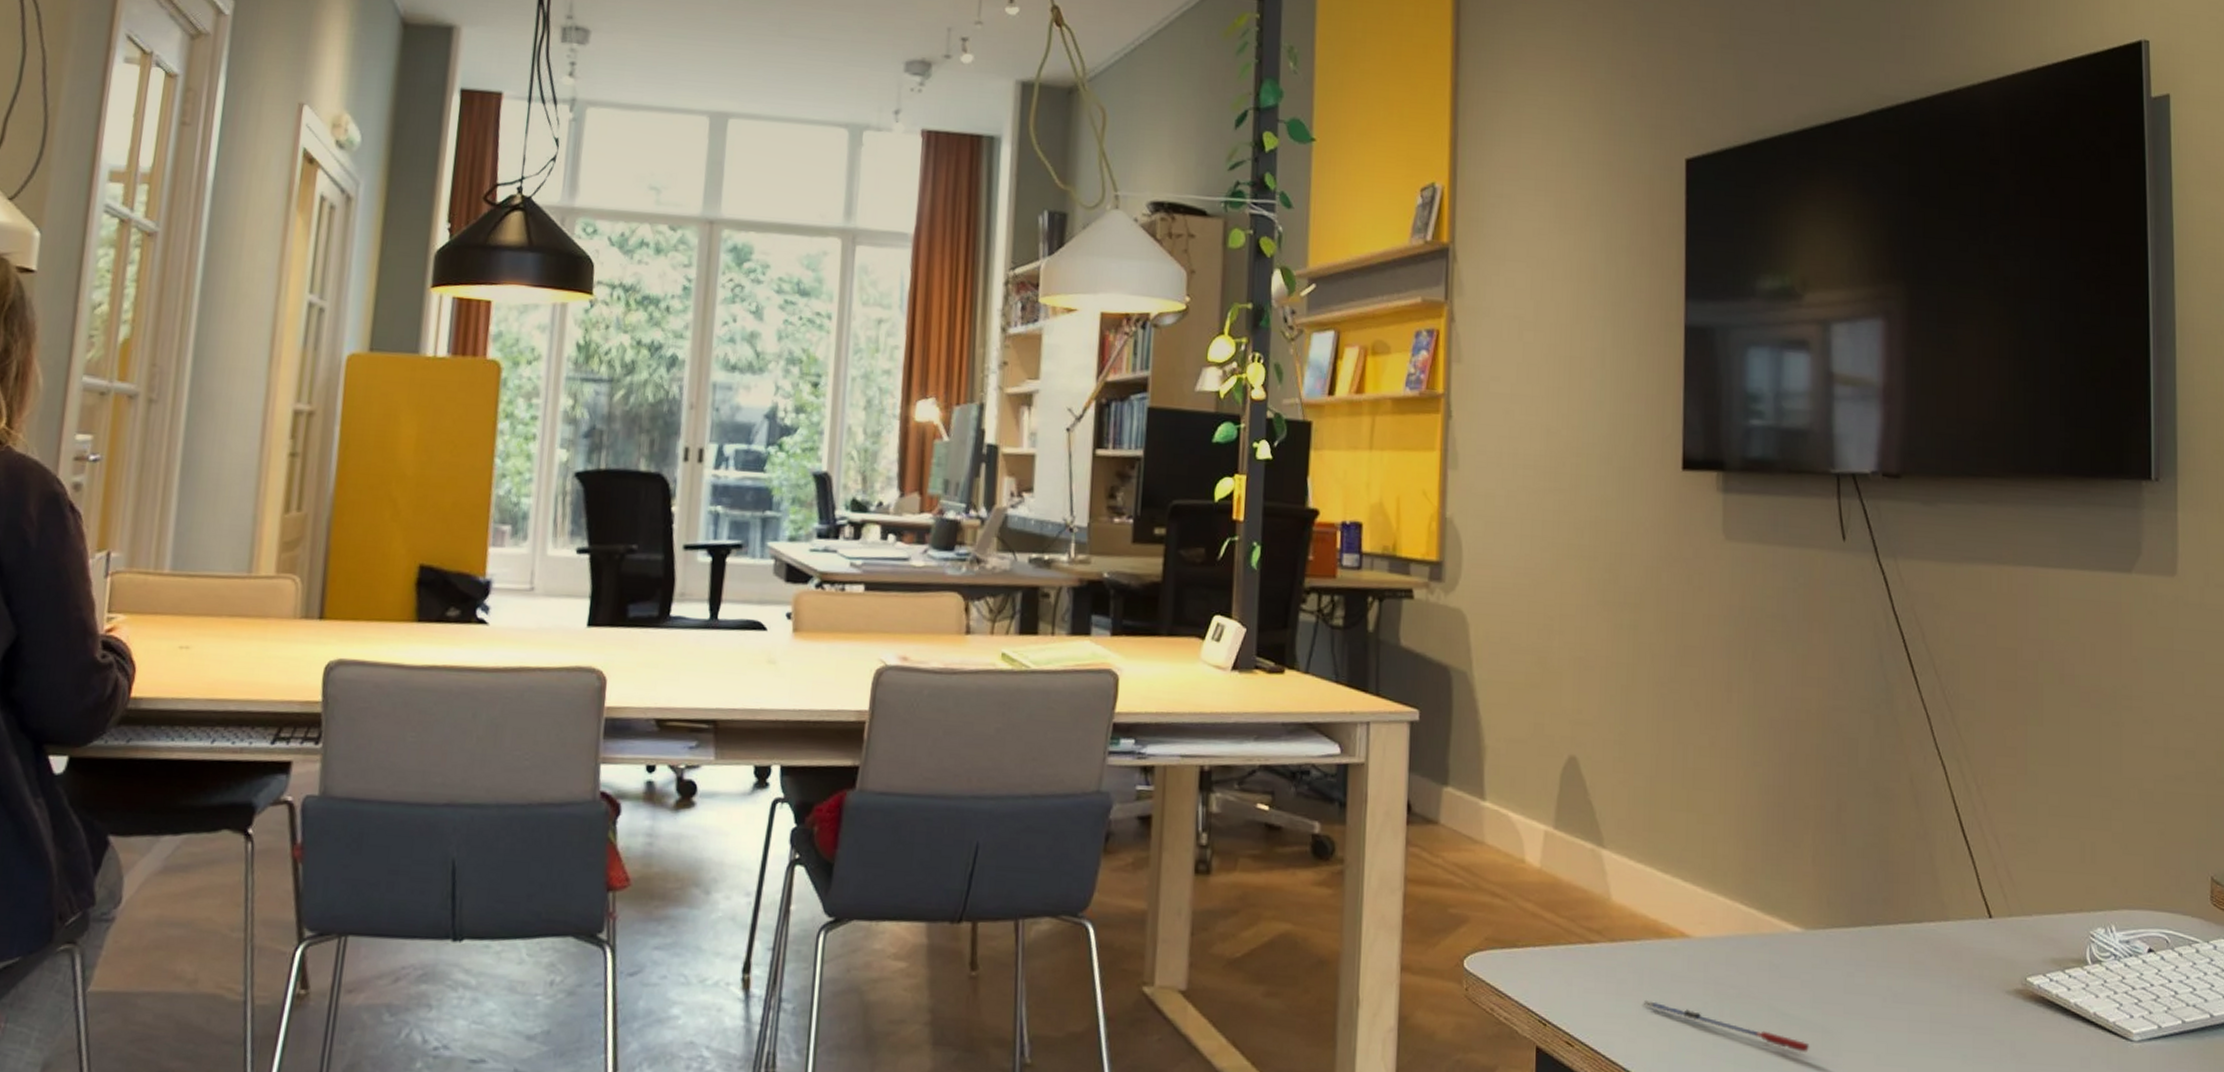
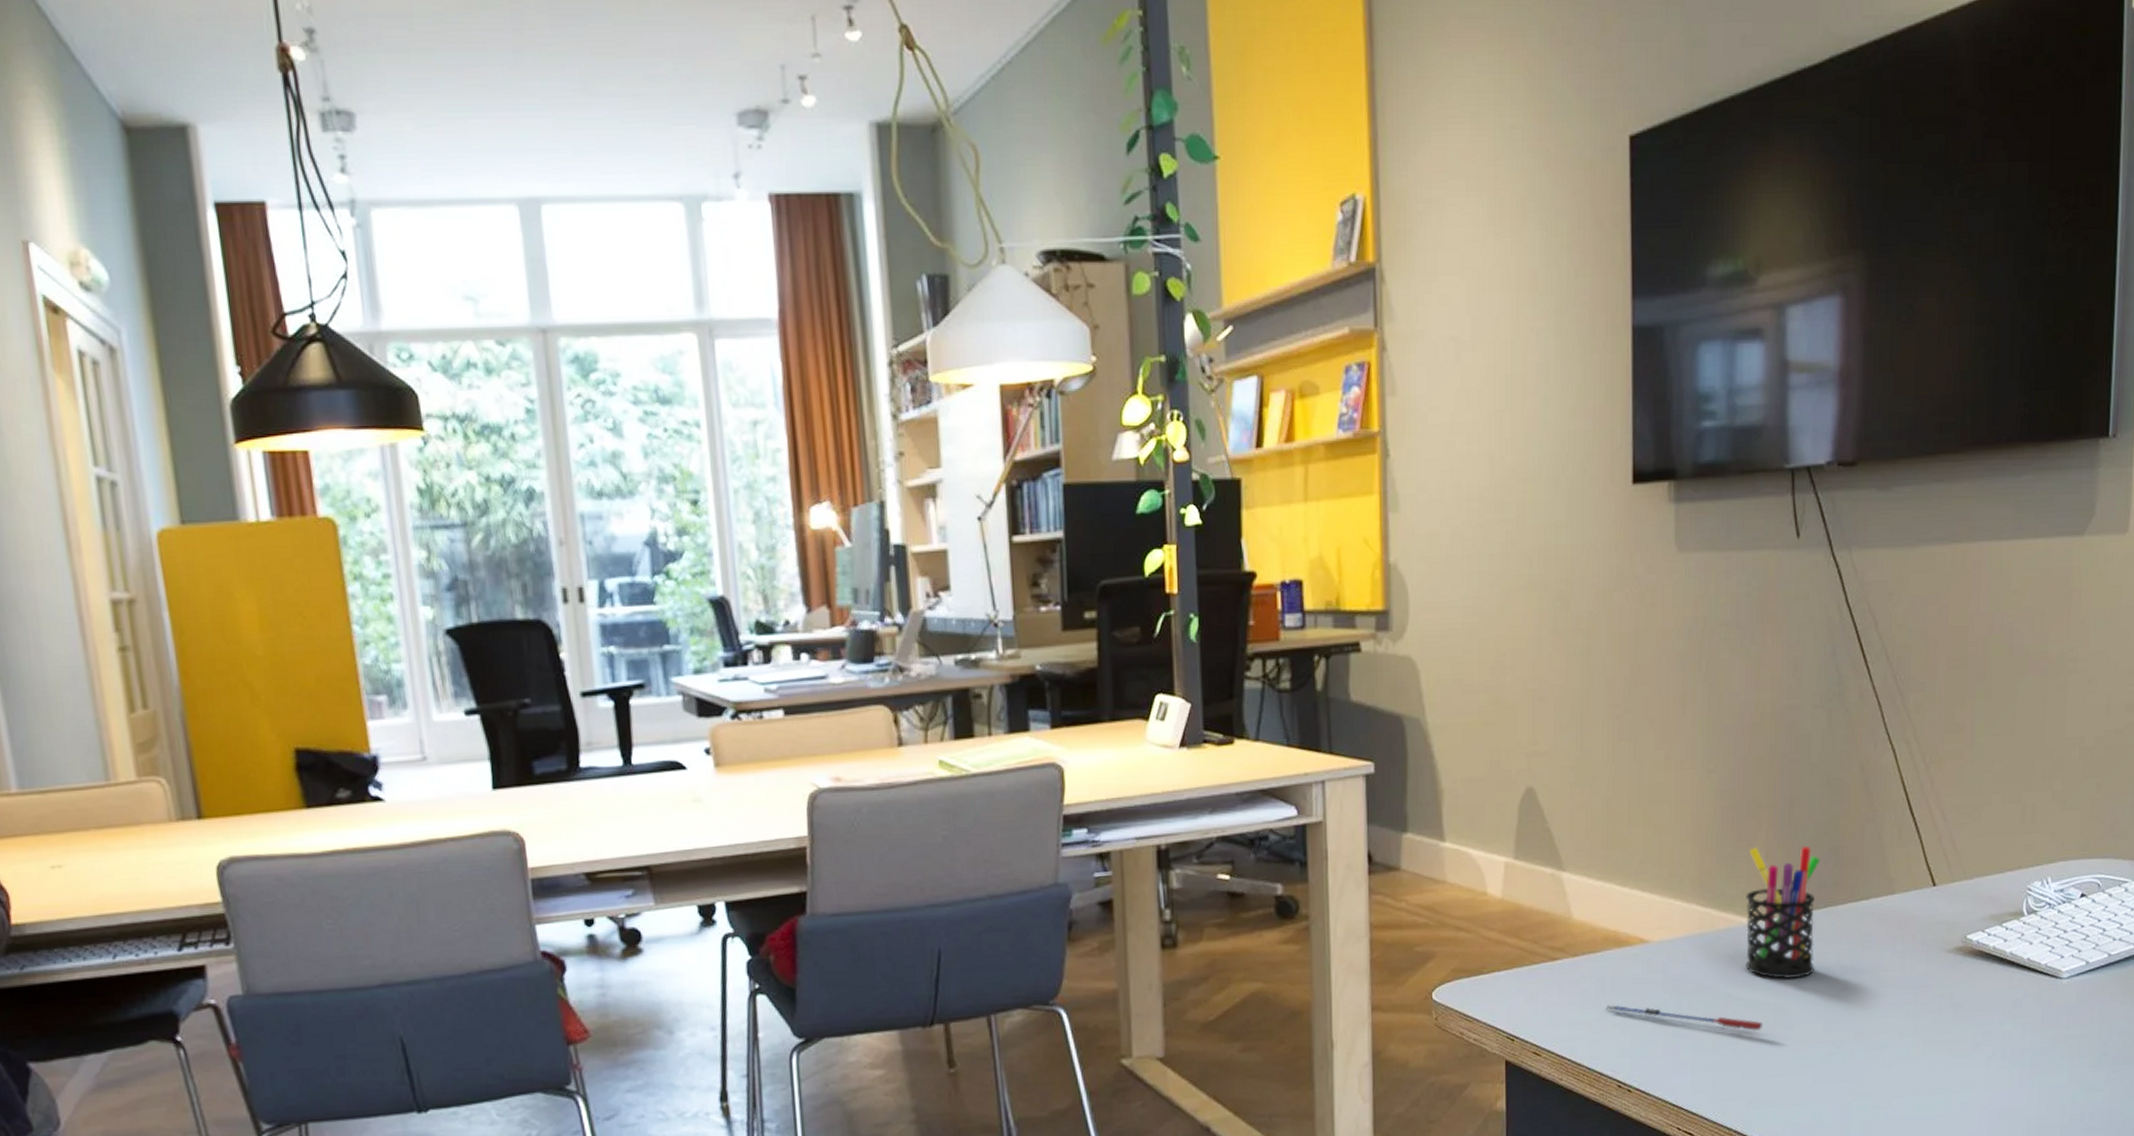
pen holder: none [1791,850,1870,1000] -> present [1746,846,1821,979]

